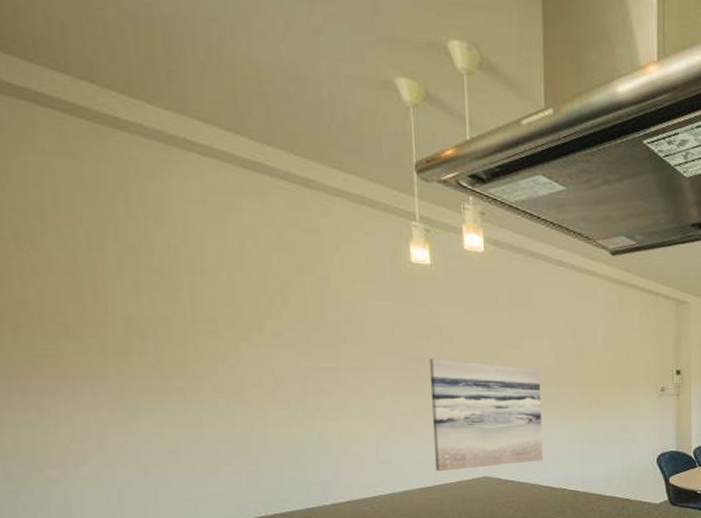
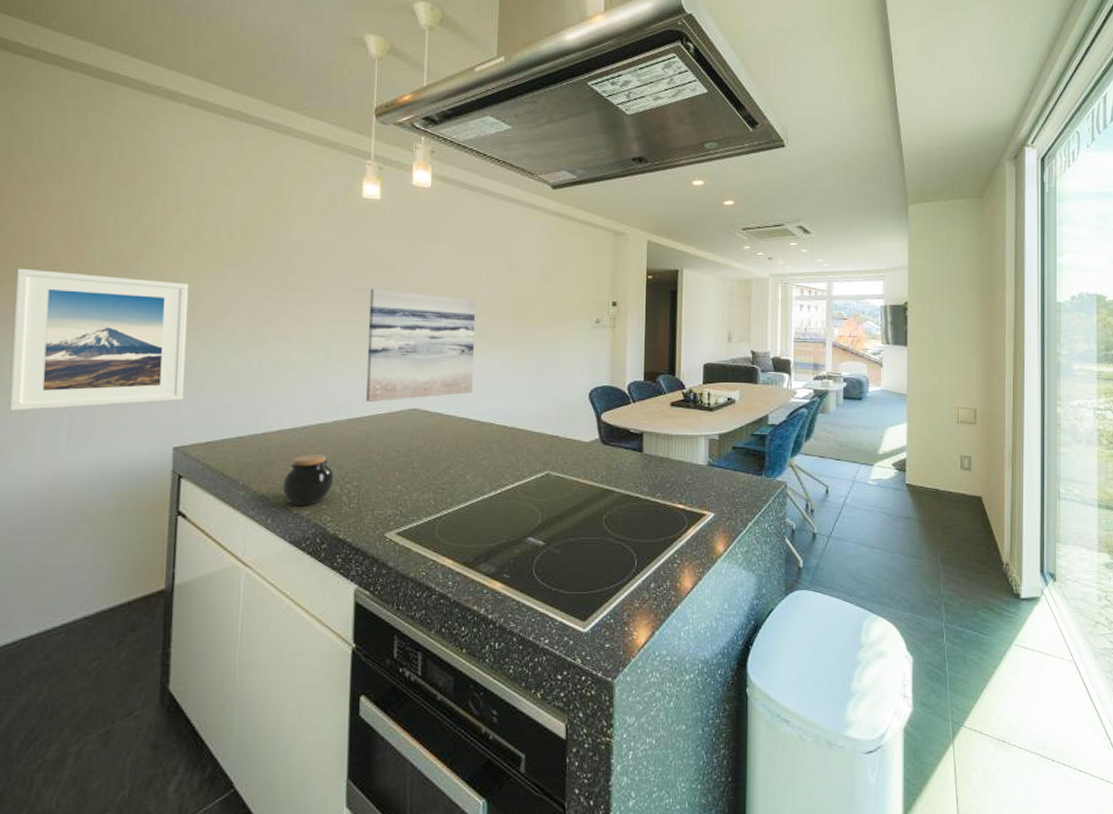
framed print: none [27,338,243,489] -> present [9,268,189,411]

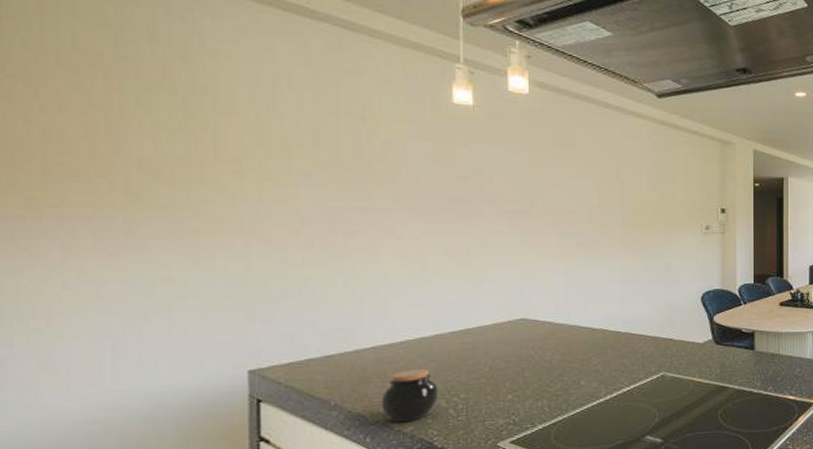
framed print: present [9,268,189,411] -> none [25,178,256,341]
wall art: present [366,288,476,402] -> none [467,198,584,313]

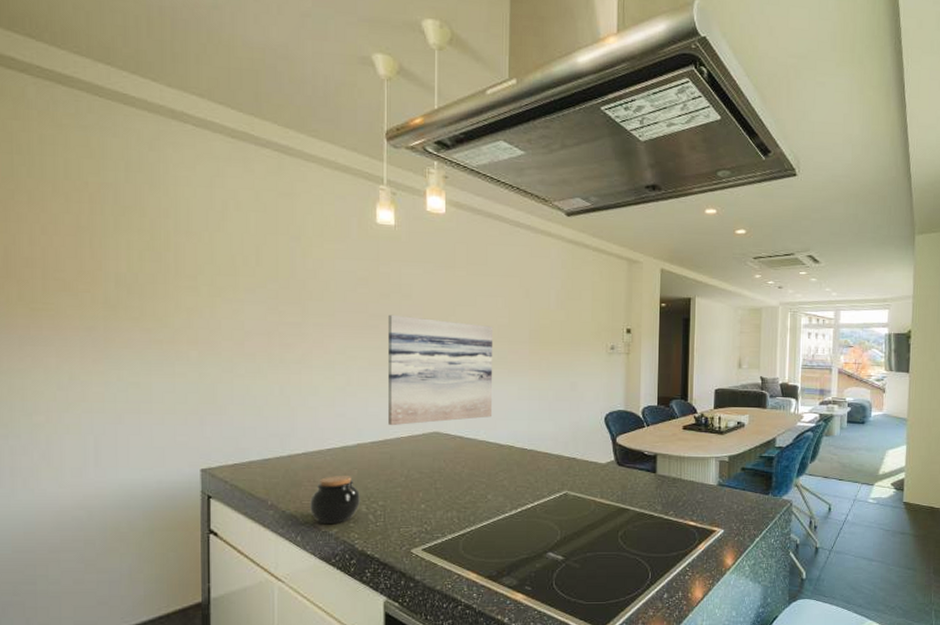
wall art: none [467,198,584,313] -> present [387,314,494,425]

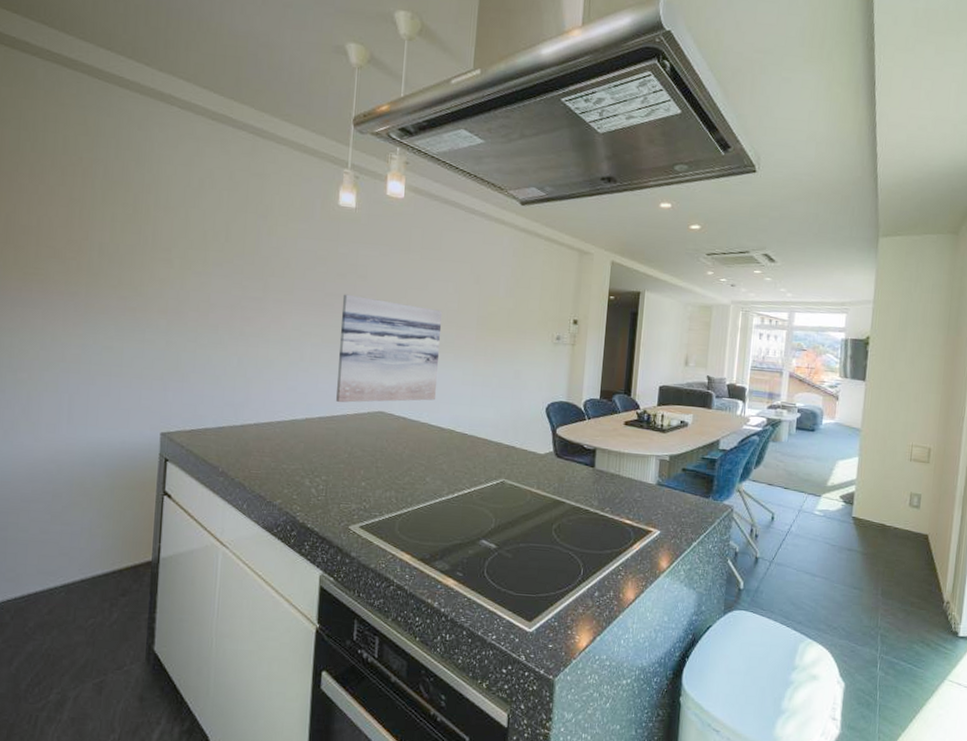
jar: present [309,475,361,525] -> none [256,447,306,495]

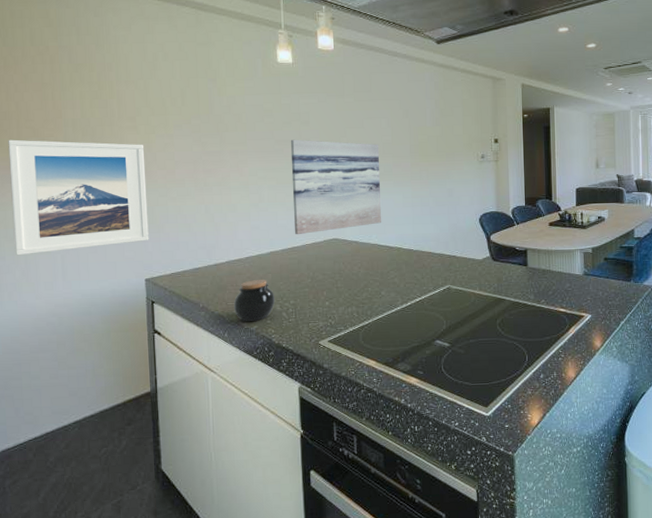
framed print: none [18,257,177,390] -> present [8,139,149,256]
jar: none [256,447,306,495] -> present [233,279,276,322]

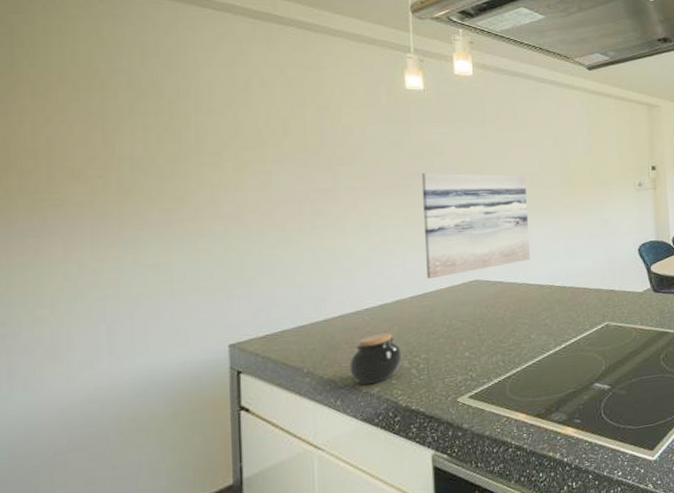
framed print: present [8,139,149,256] -> none [32,183,236,330]

